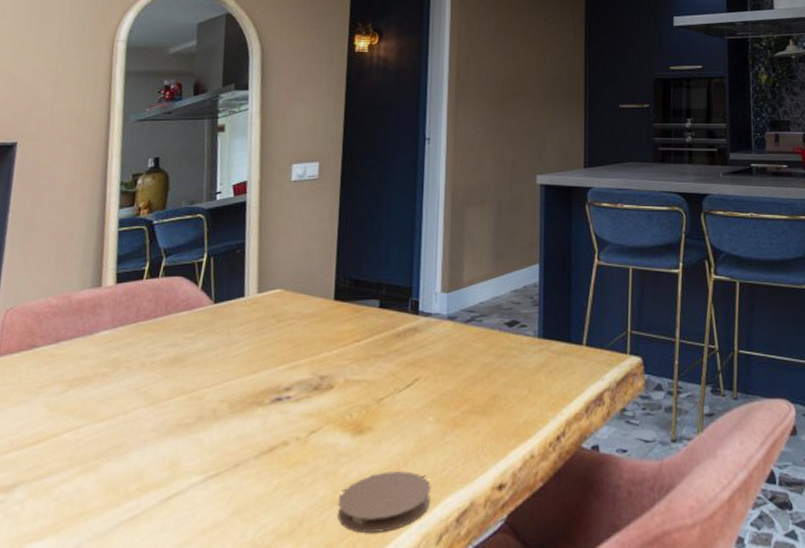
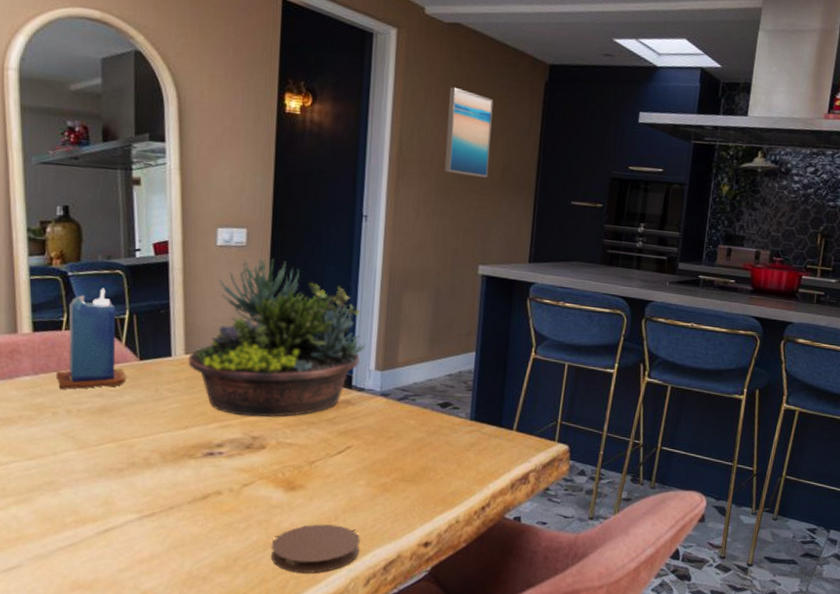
candle: none [133,233,202,341] -> present [55,287,128,389]
succulent planter: none [260,189,432,354] -> present [188,259,366,417]
wall art: none [499,13,540,91] -> present [444,87,494,178]

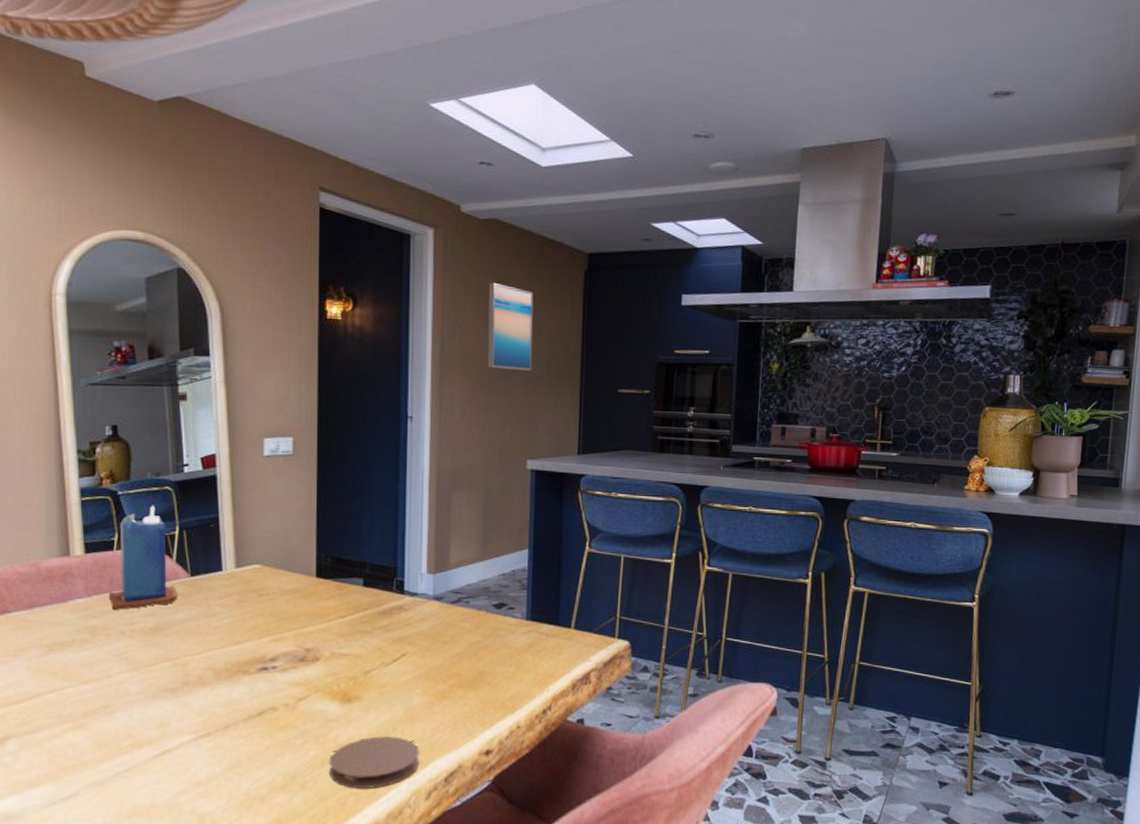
succulent planter: present [188,259,366,417] -> none [239,466,417,628]

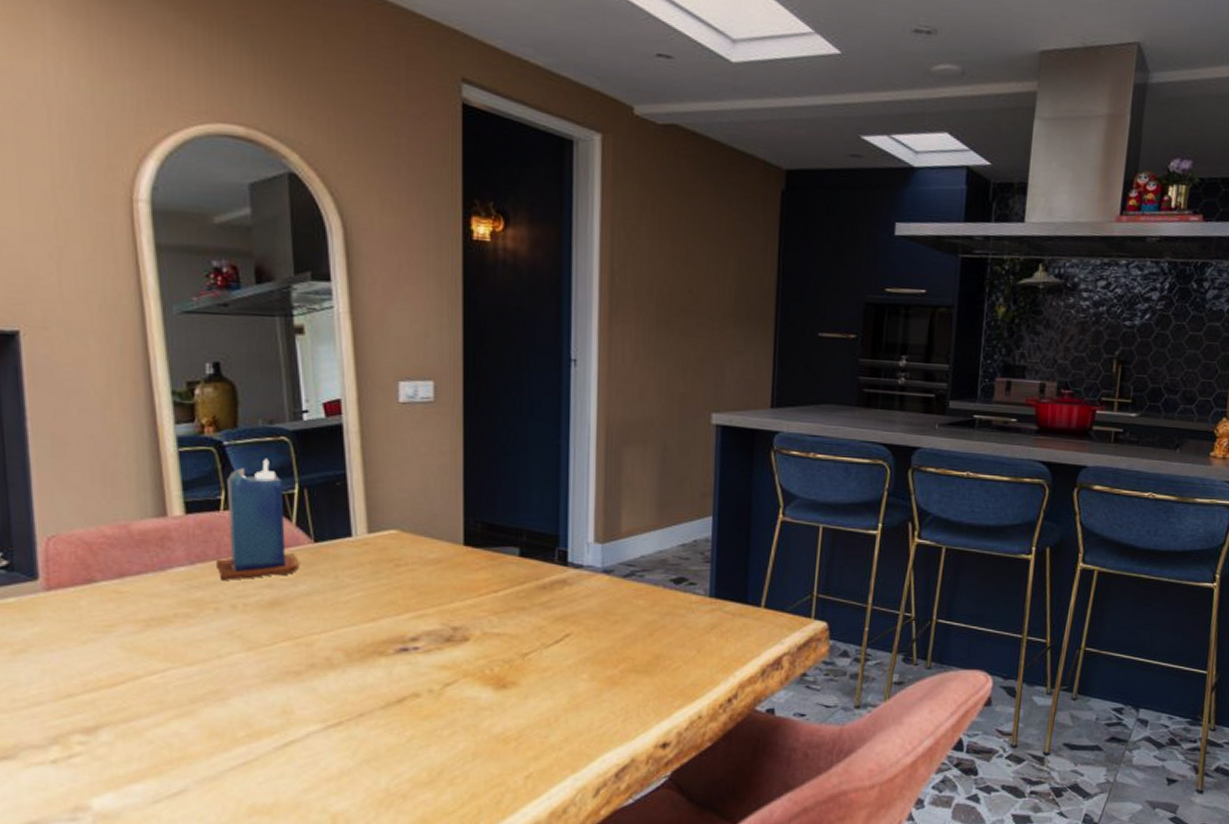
coaster: present [329,736,419,789] -> none [482,727,586,786]
wall art: present [487,282,534,371] -> none [665,201,721,308]

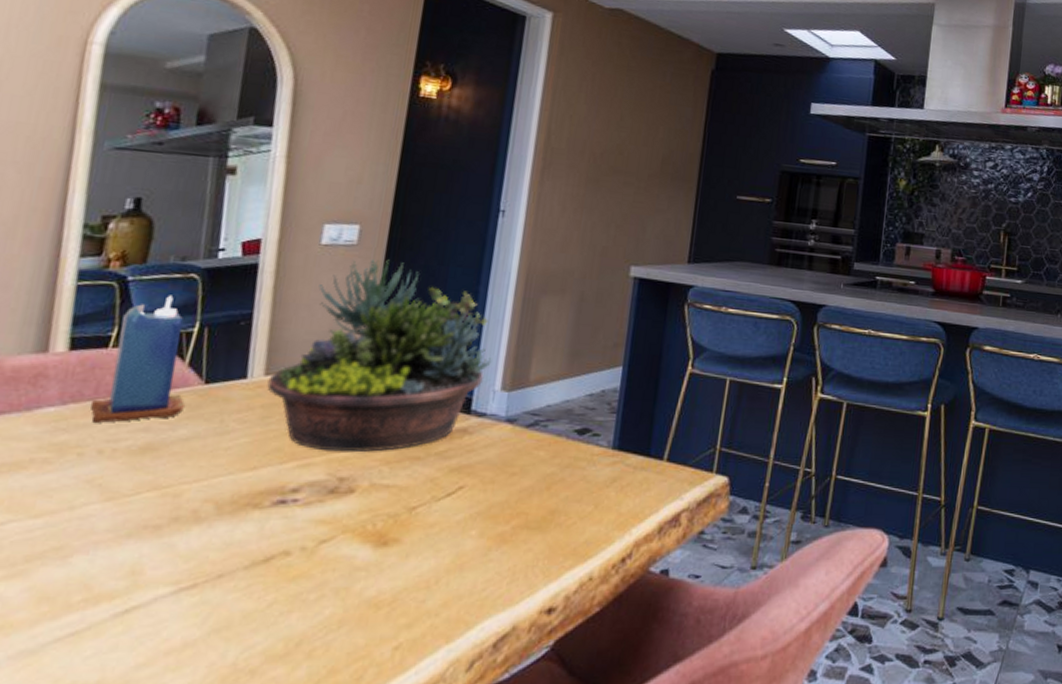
succulent planter: none [372,415,582,604] -> present [267,259,492,453]

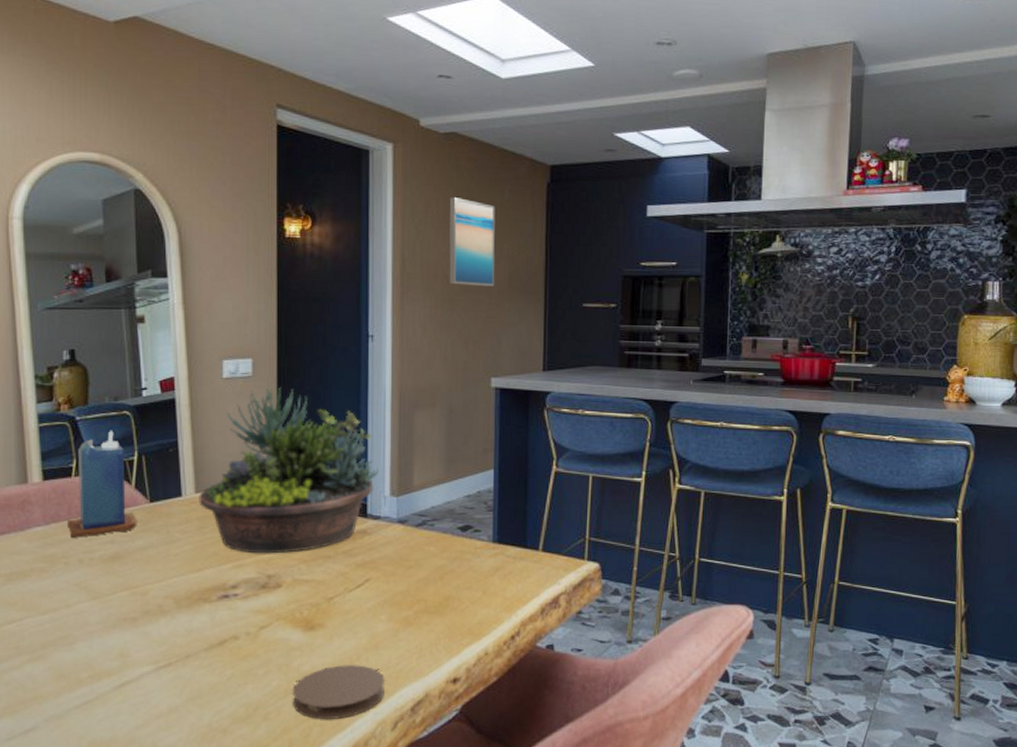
coaster: none [346,590,466,659] -> present [293,665,385,720]
wall art: none [596,73,655,170] -> present [449,196,495,286]

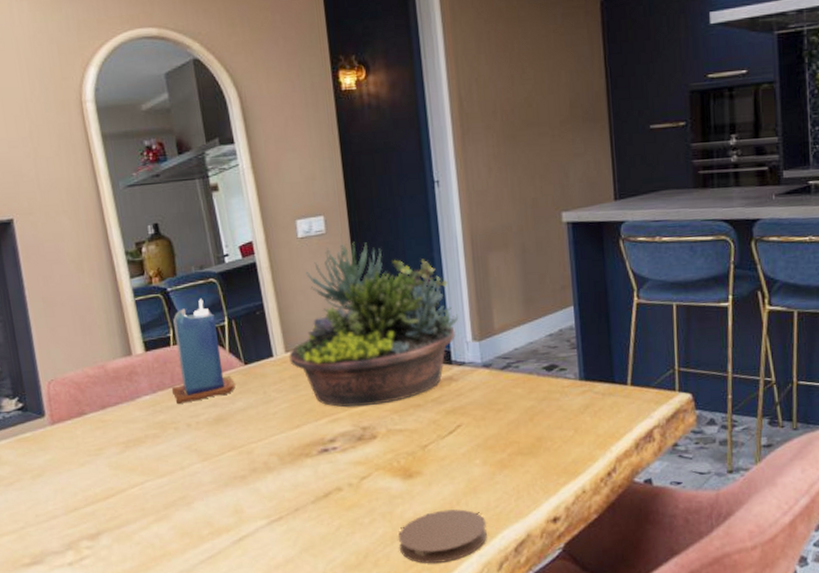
wall art: present [449,196,495,286] -> none [500,27,556,119]

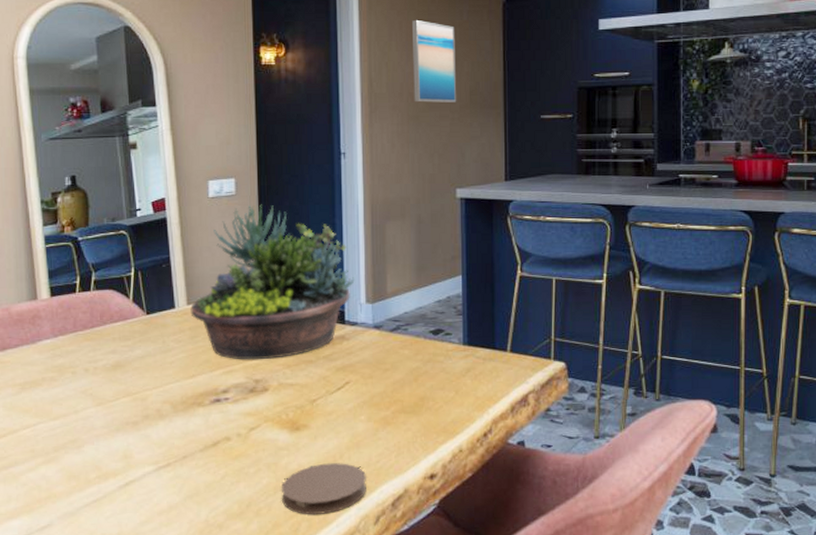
candle: present [171,298,236,404] -> none [72,249,137,349]
wall art: none [500,27,556,119] -> present [411,19,457,102]

